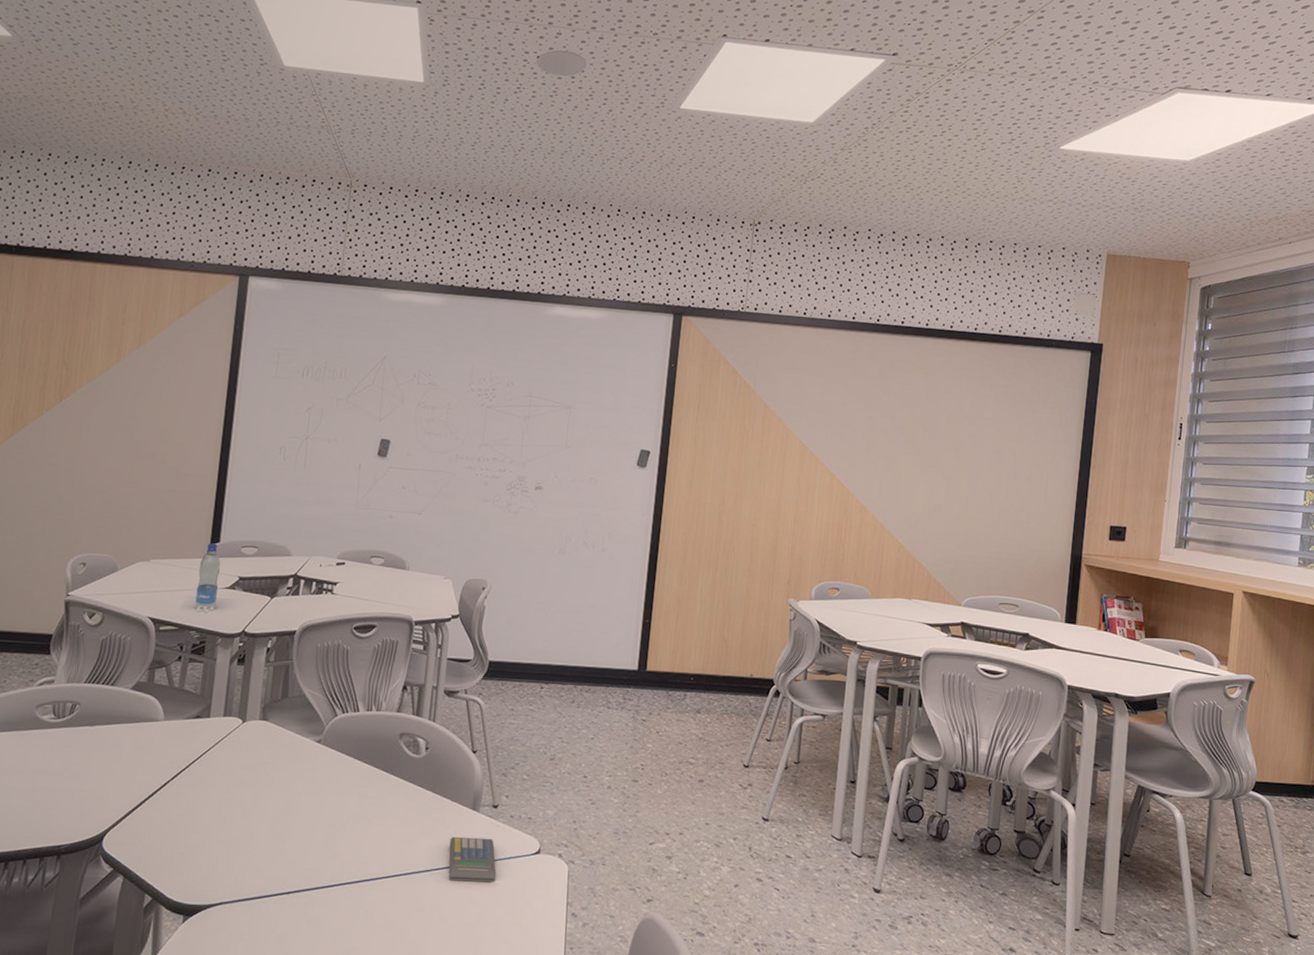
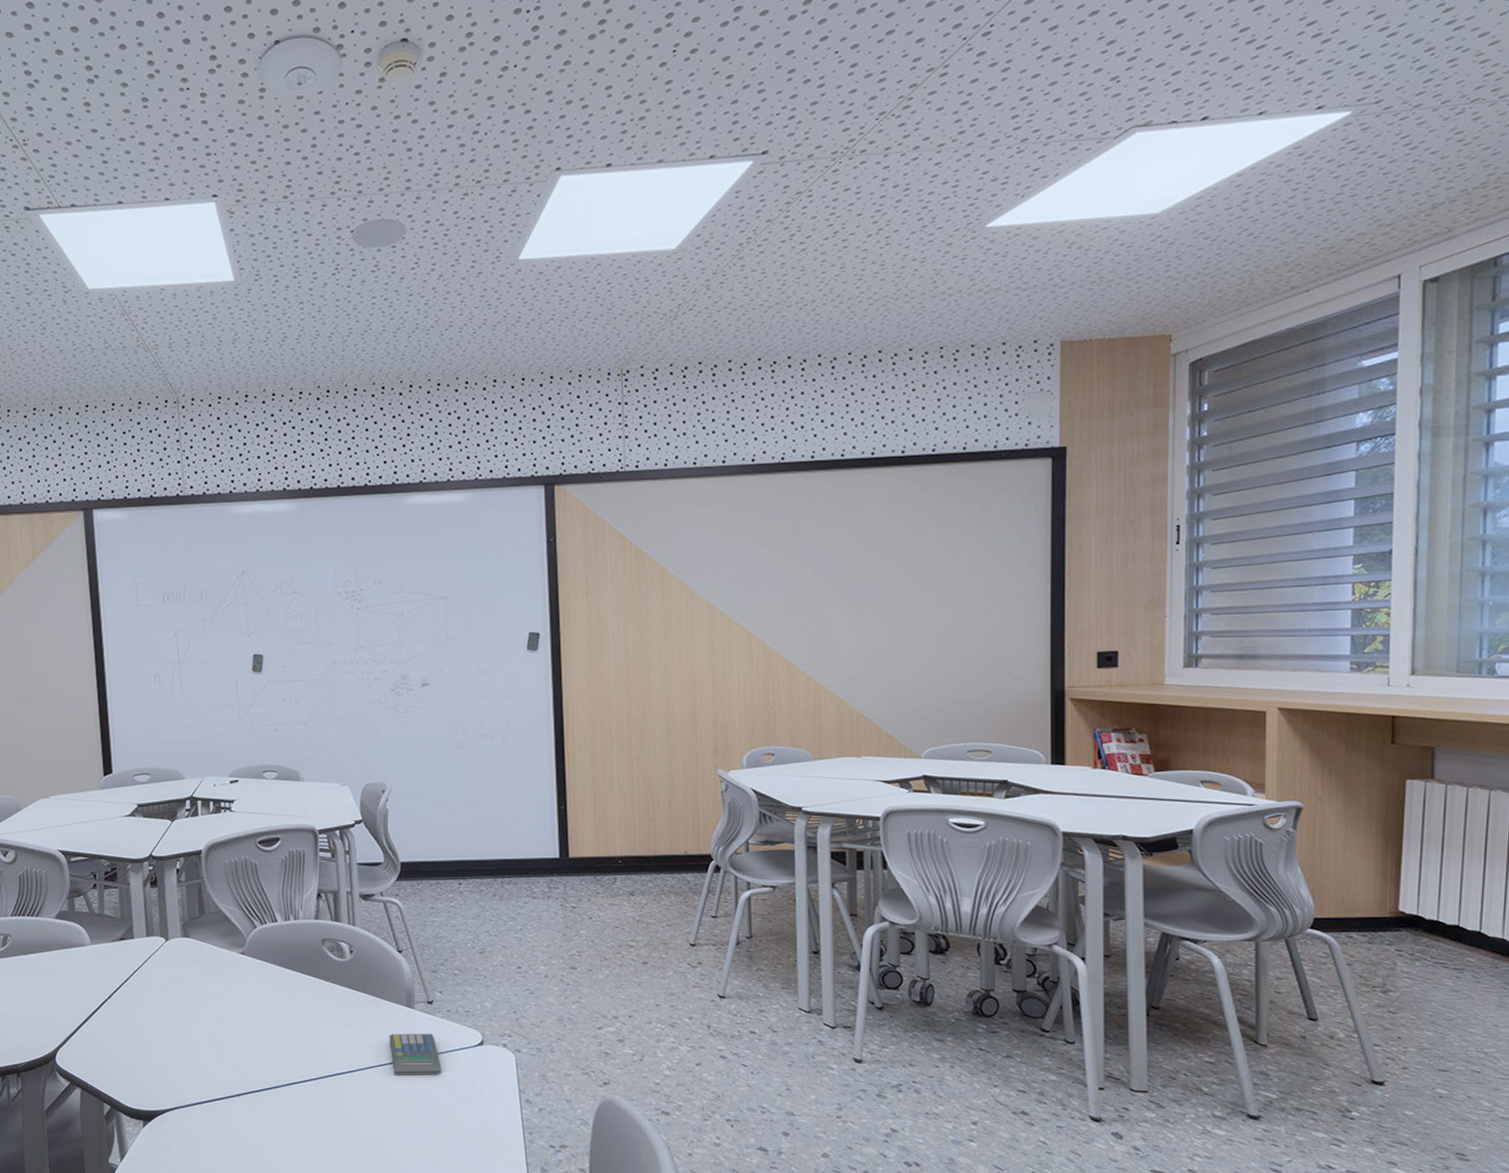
bottle: present [195,543,221,614] -> none [97,774,120,842]

